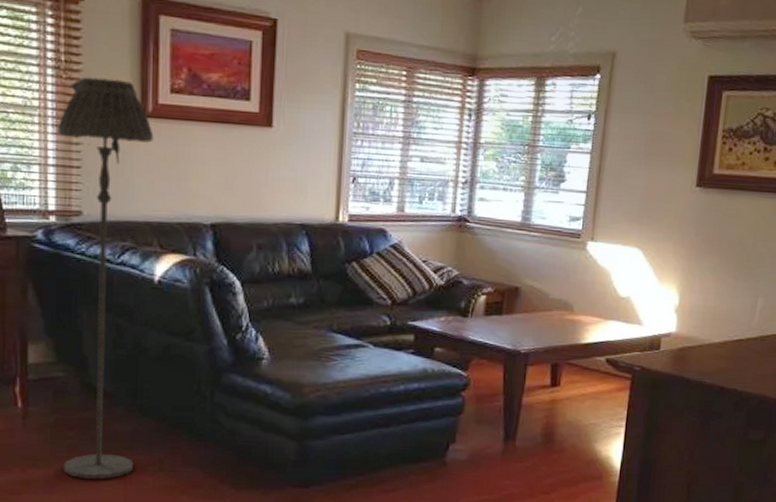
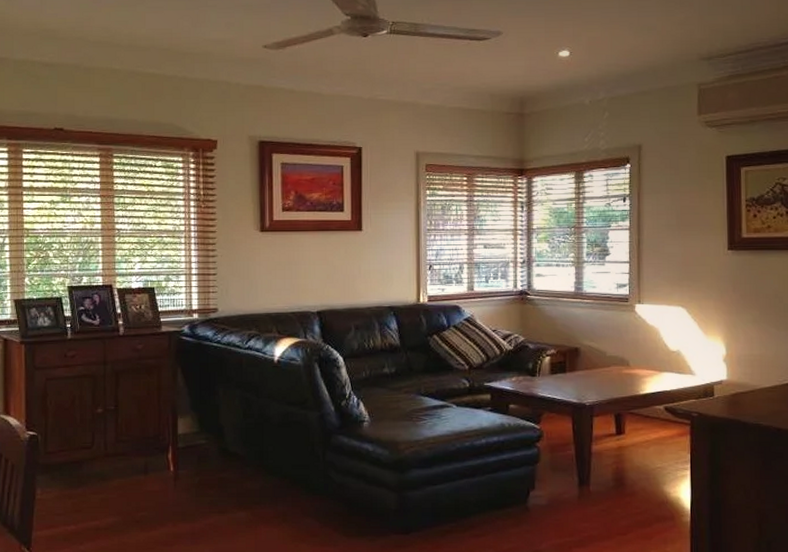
floor lamp: present [57,76,154,480] -> none [198,204,271,532]

